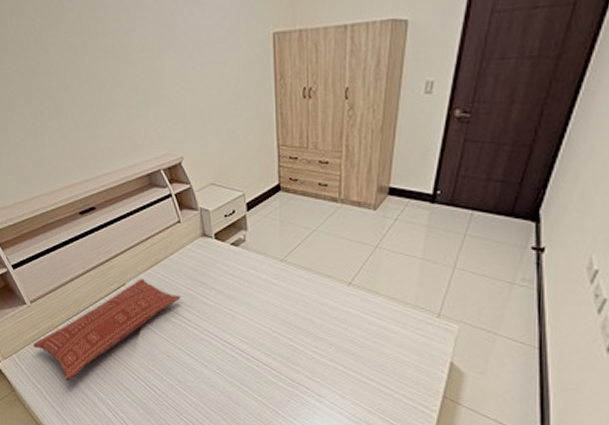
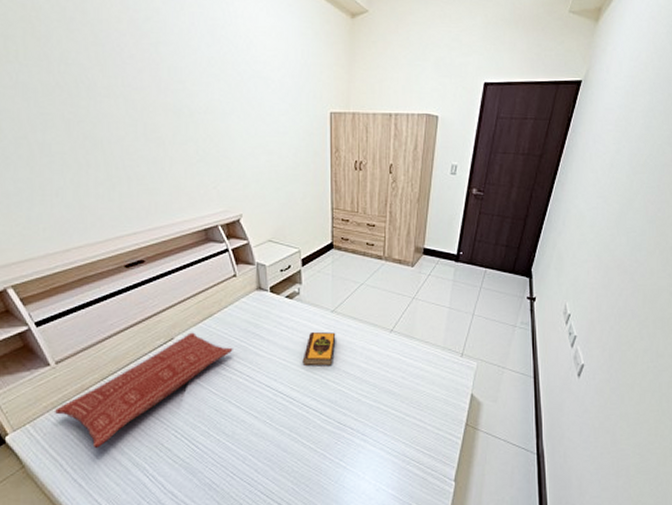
hardback book: none [250,281,286,319] -> present [302,331,336,366]

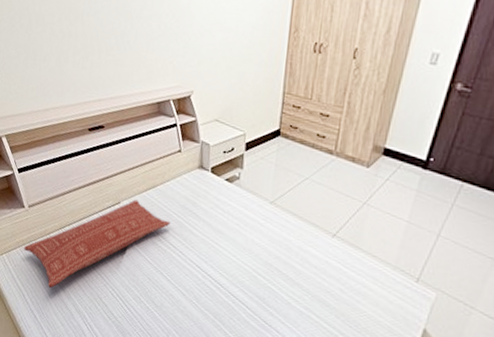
hardback book: present [302,331,336,366] -> none [234,220,273,260]

